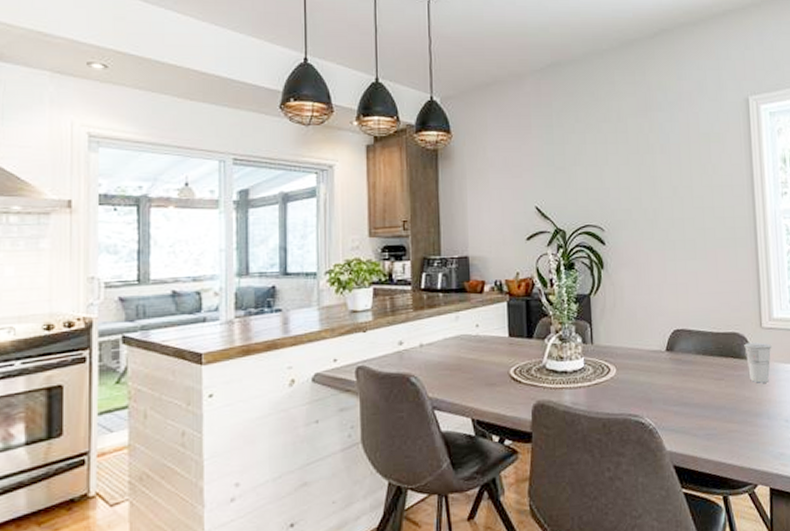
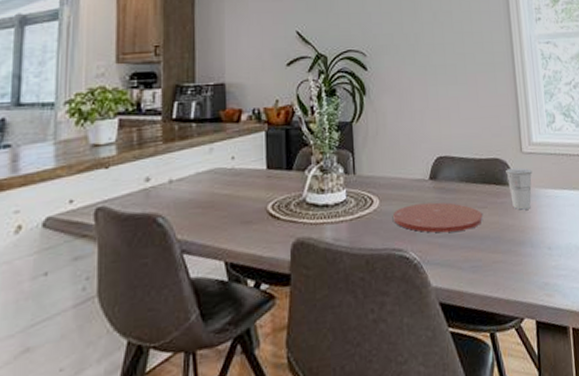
plate: none [630,373,720,402] -> present [393,202,484,233]

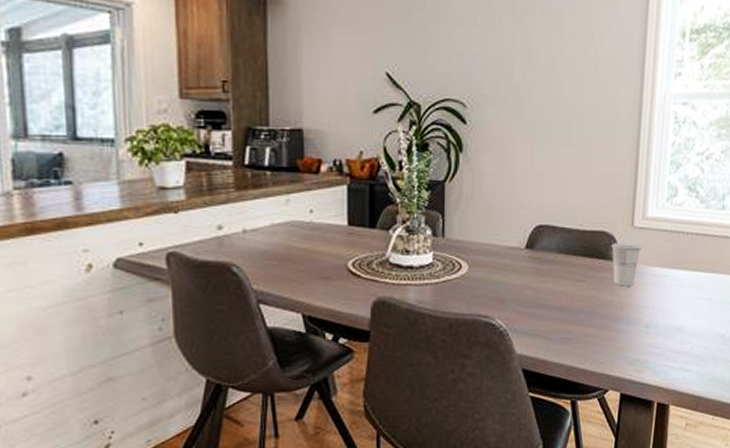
plate: present [393,202,484,233] -> none [482,272,580,303]

